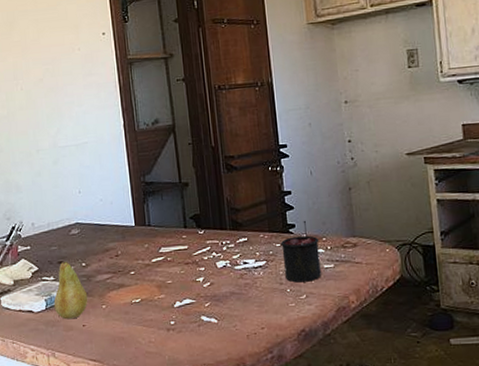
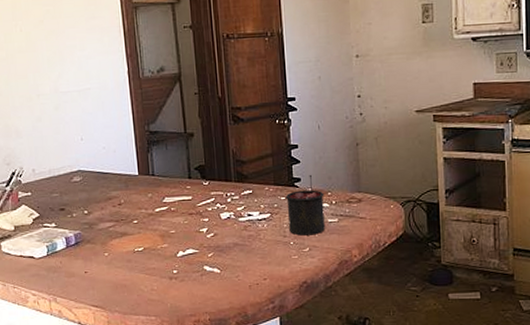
fruit: present [53,261,88,320] -> none [55,208,90,266]

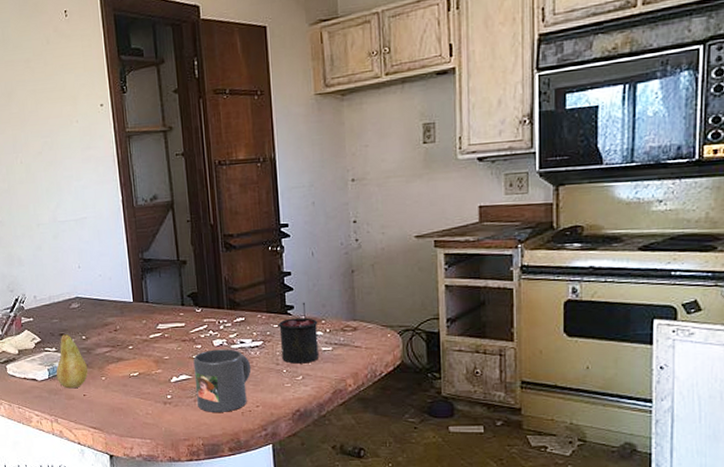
fruit: none [55,208,90,266] -> present [56,333,88,389]
mug: none [200,222,259,287] -> present [193,349,252,412]

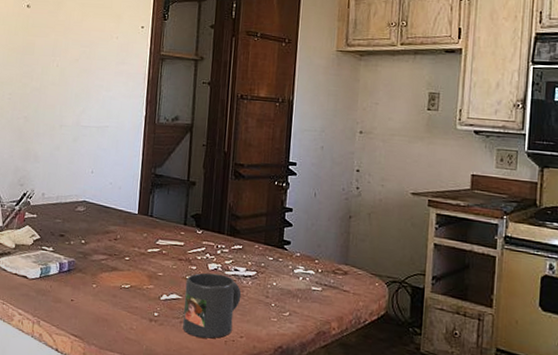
fruit: present [56,333,88,389] -> none [47,234,81,292]
candle: present [278,302,319,364] -> none [272,239,312,301]

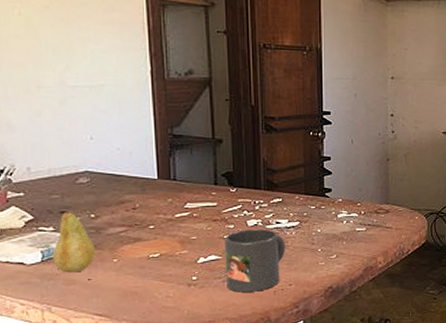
fruit: none [47,234,81,292] -> present [52,211,96,273]

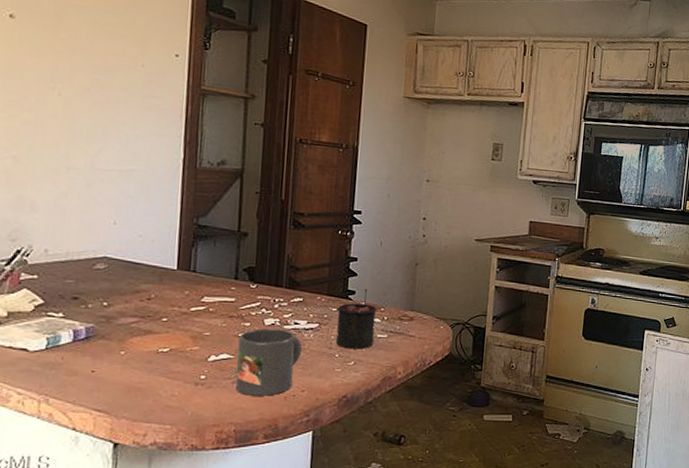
fruit: present [52,211,96,273] -> none [57,297,104,363]
candle: none [315,185,354,243] -> present [336,288,377,349]

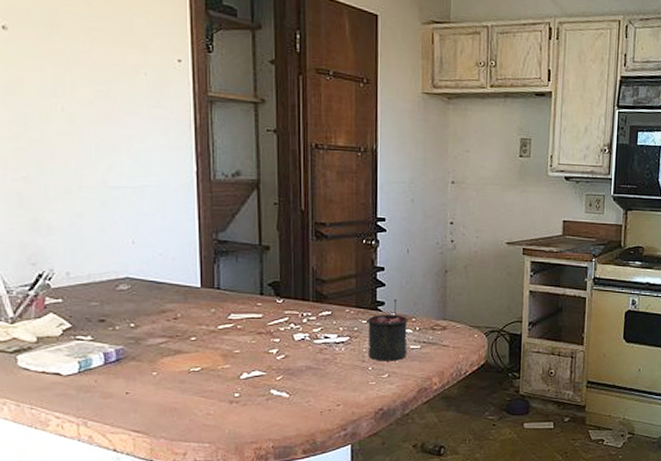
mug: present [235,328,303,396] -> none [269,344,335,412]

